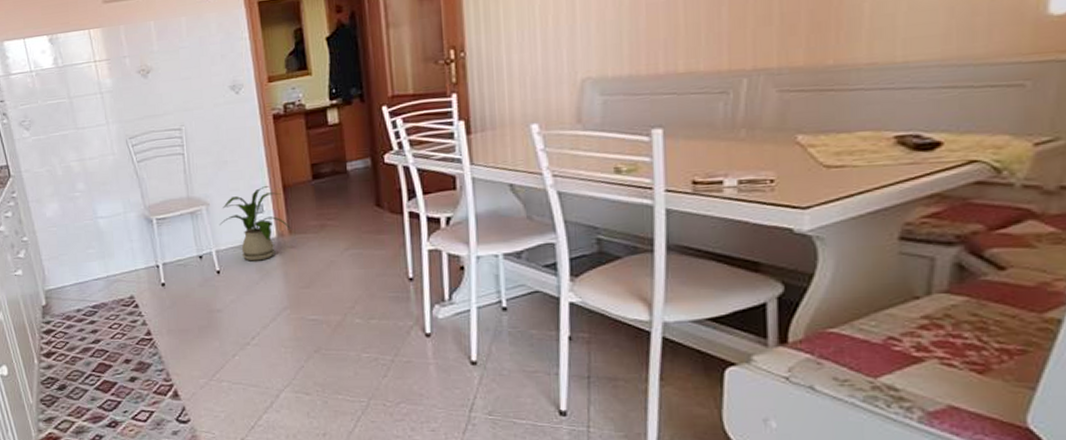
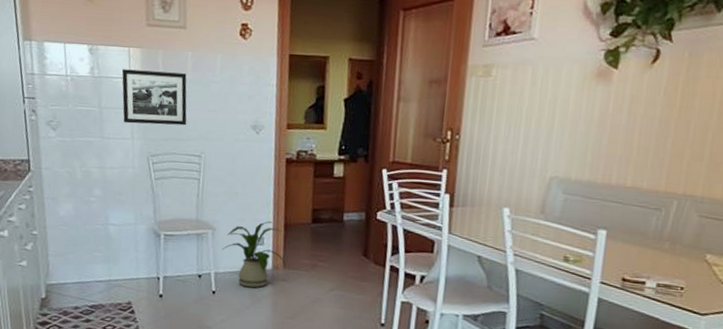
picture frame: none [85,45,161,109] -> present [121,69,187,126]

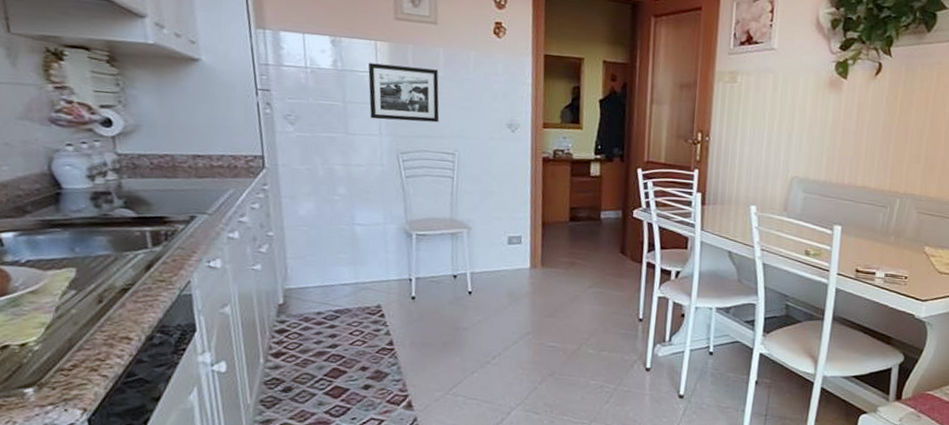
house plant: present [221,221,286,288] -> none [477,220,544,287]

